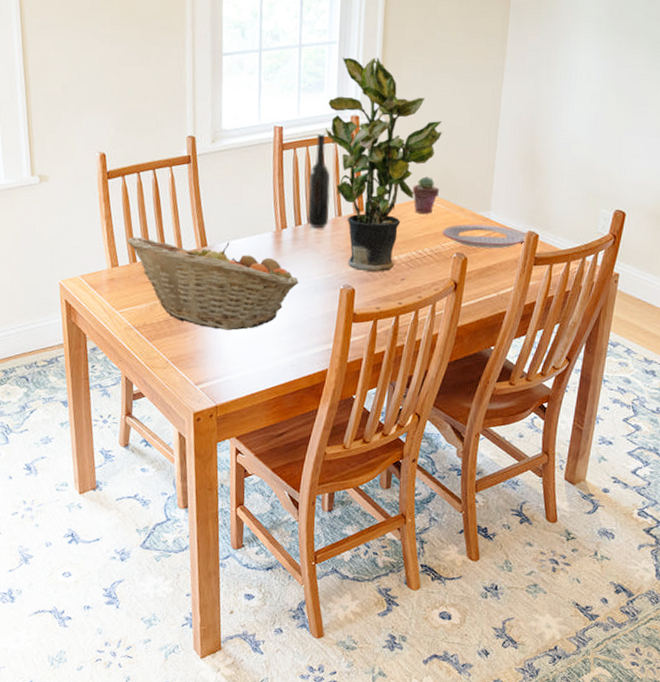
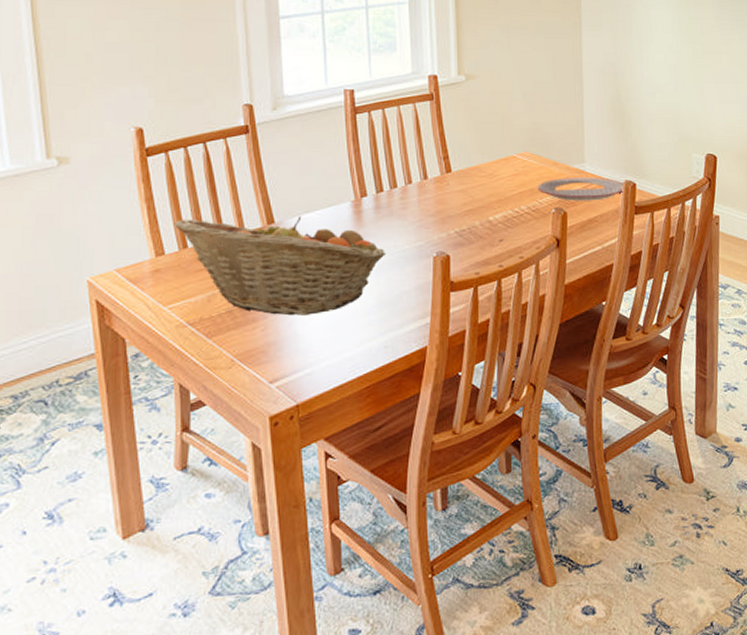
bottle: present [308,132,331,229] -> none [387,94,414,194]
potted plant: present [325,57,442,273] -> none [402,17,526,236]
potted succulent: present [412,176,440,214] -> none [501,132,531,170]

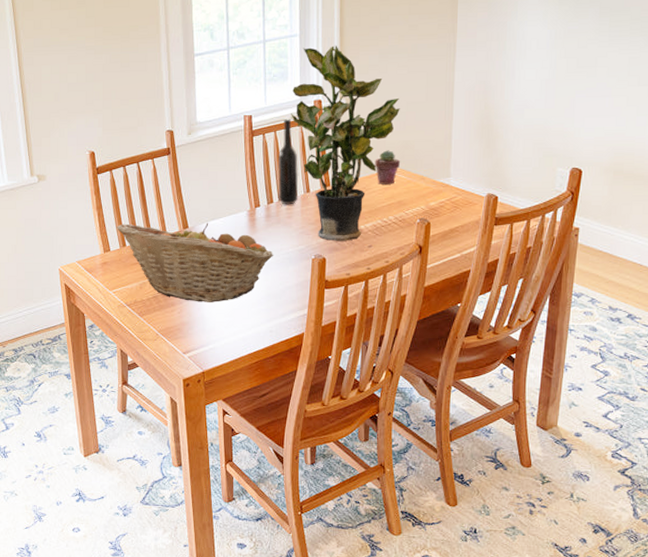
bottle: none [387,94,414,194] -> present [277,118,299,205]
potted plant: none [402,17,526,236] -> present [291,45,400,242]
potted succulent: none [501,132,531,170] -> present [375,150,401,184]
plate: present [537,177,625,201] -> none [405,191,486,212]

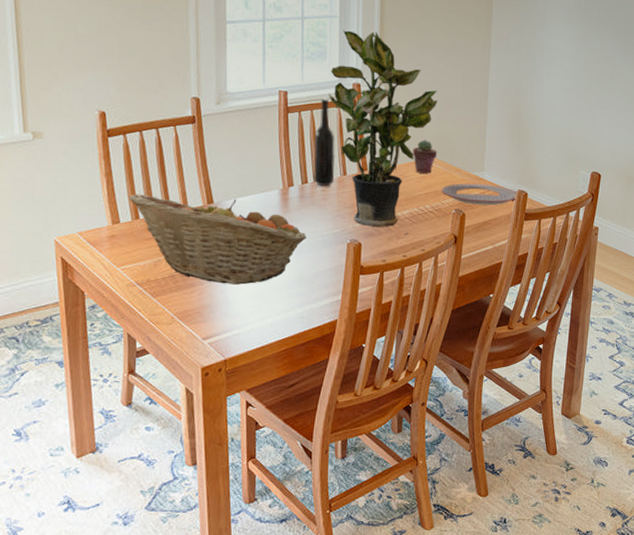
plate: none [405,191,486,212] -> present [441,183,517,206]

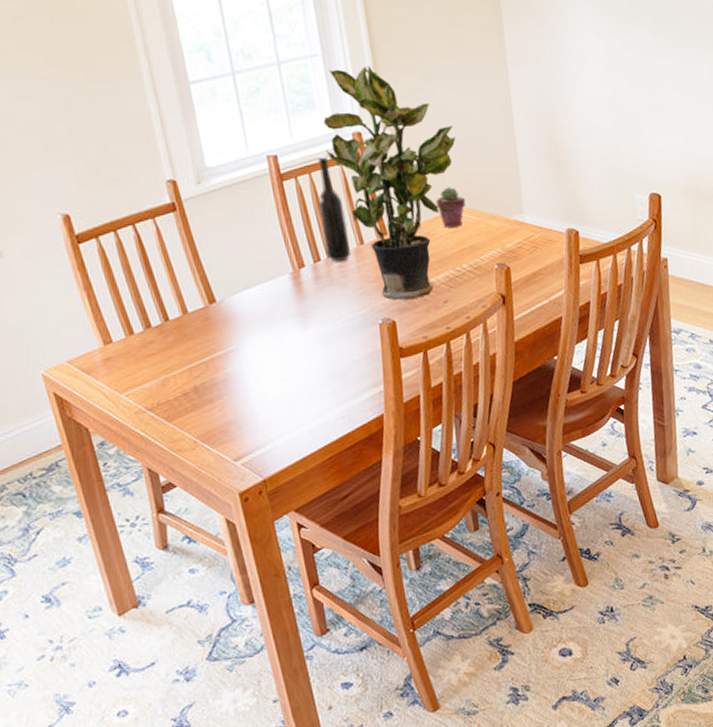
fruit basket: present [128,193,308,285] -> none [116,293,332,394]
plate: present [441,183,517,206] -> none [477,227,568,255]

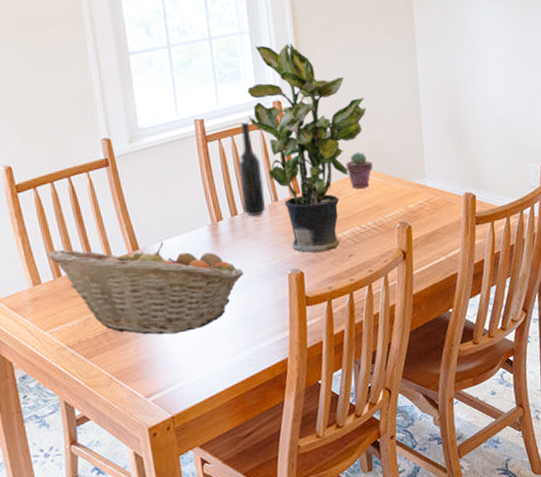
fruit basket: none [116,293,332,394] -> present [47,242,245,335]

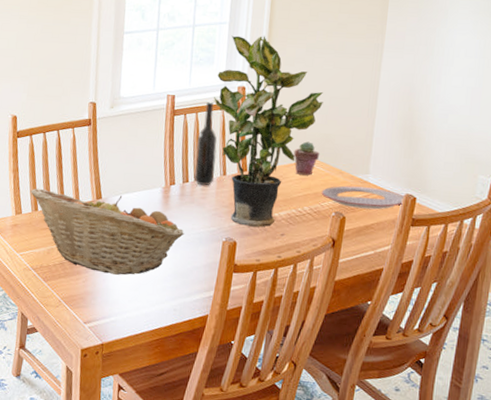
plate: none [382,191,465,215] -> present [321,186,405,210]

